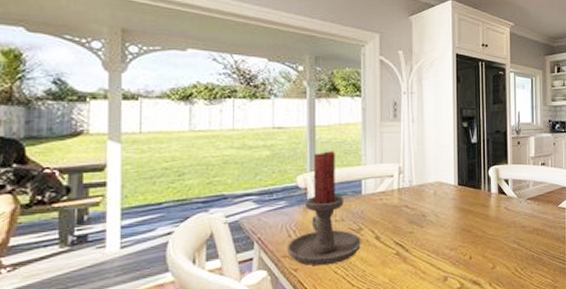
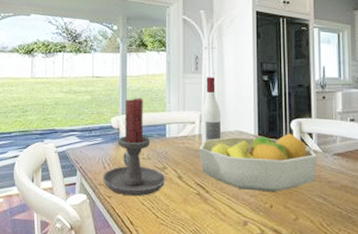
fruit bowl: none [397,181,513,244] -> present [199,133,317,193]
wine bottle: none [400,125,422,198] -> present [201,77,222,144]

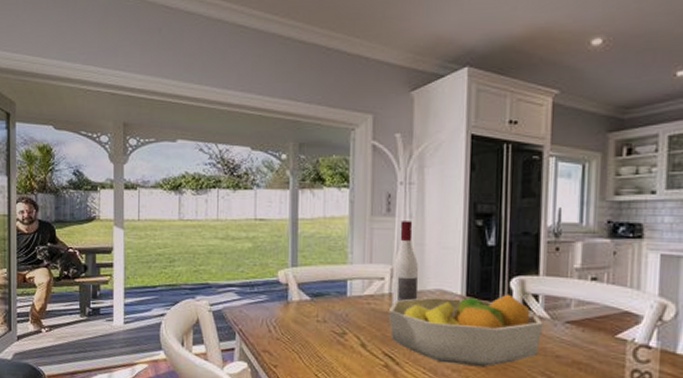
candle holder: present [102,98,166,197] -> none [267,246,346,367]

